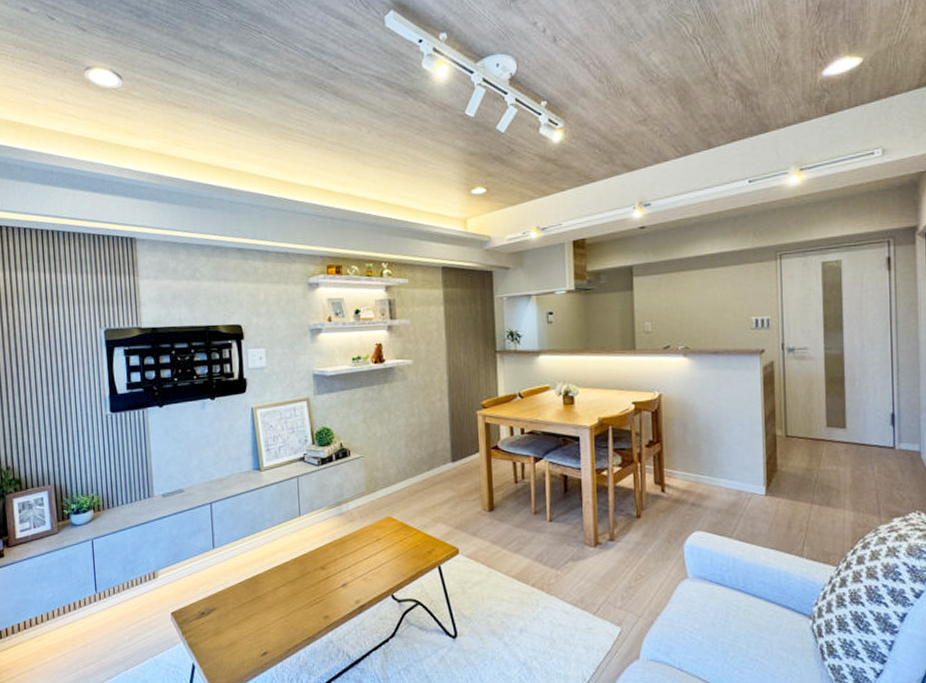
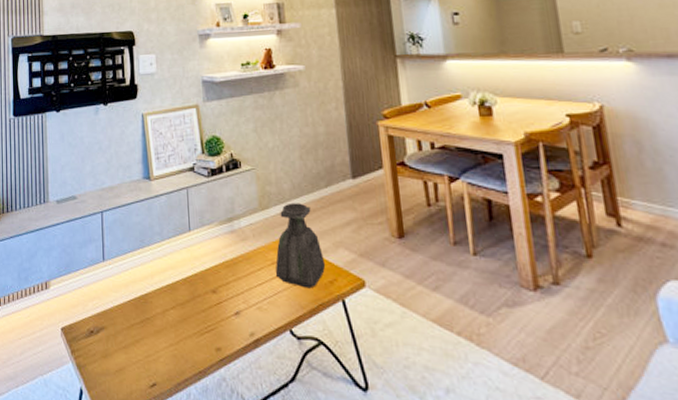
bottle: none [380,485,425,559] -> present [275,203,326,289]

